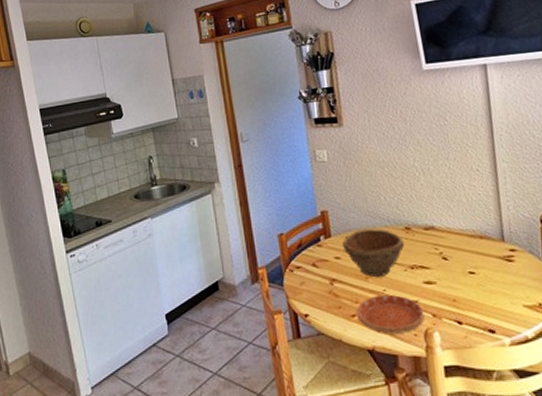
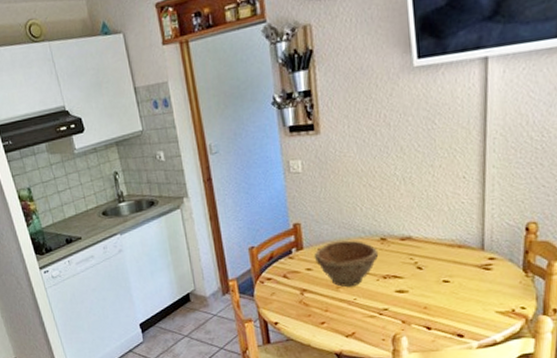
saucer: present [357,294,425,334] -> none [326,303,394,339]

